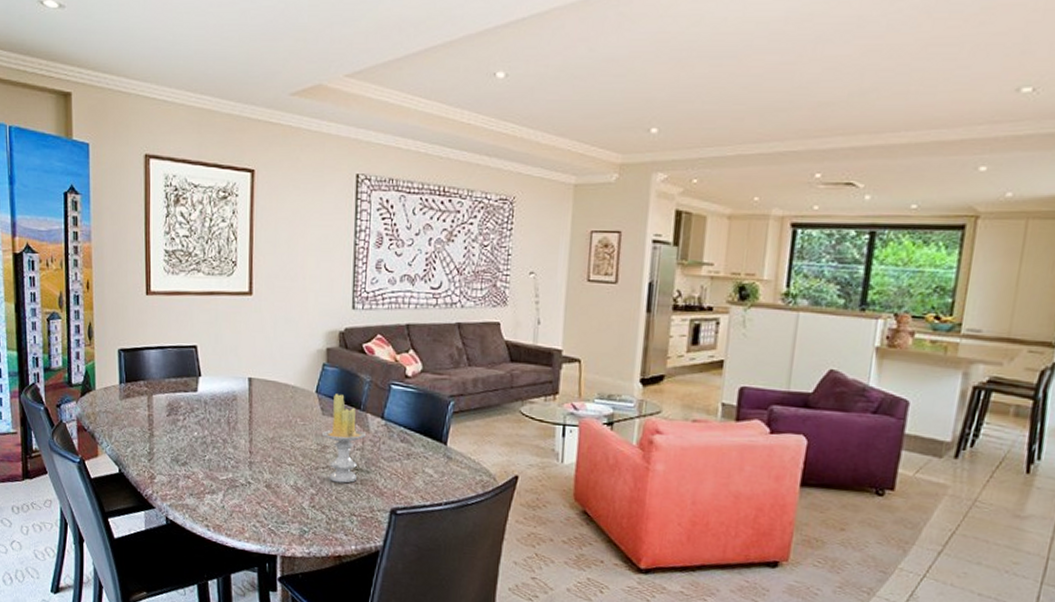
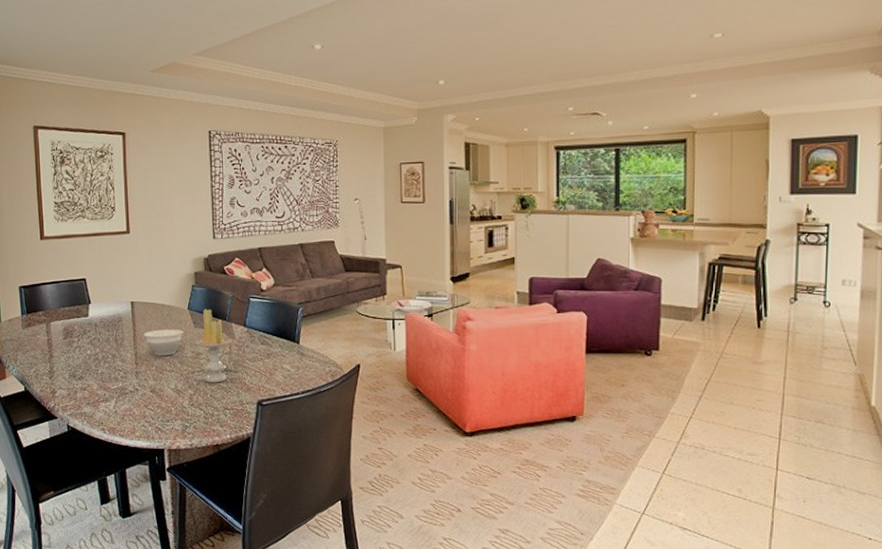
bowl: none [261,414,310,446] -> present [143,329,184,356]

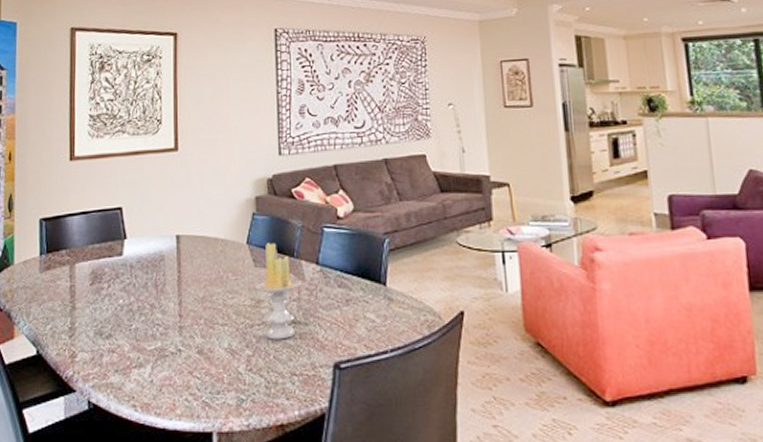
bowl: present [143,329,184,356] -> none [191,269,242,305]

